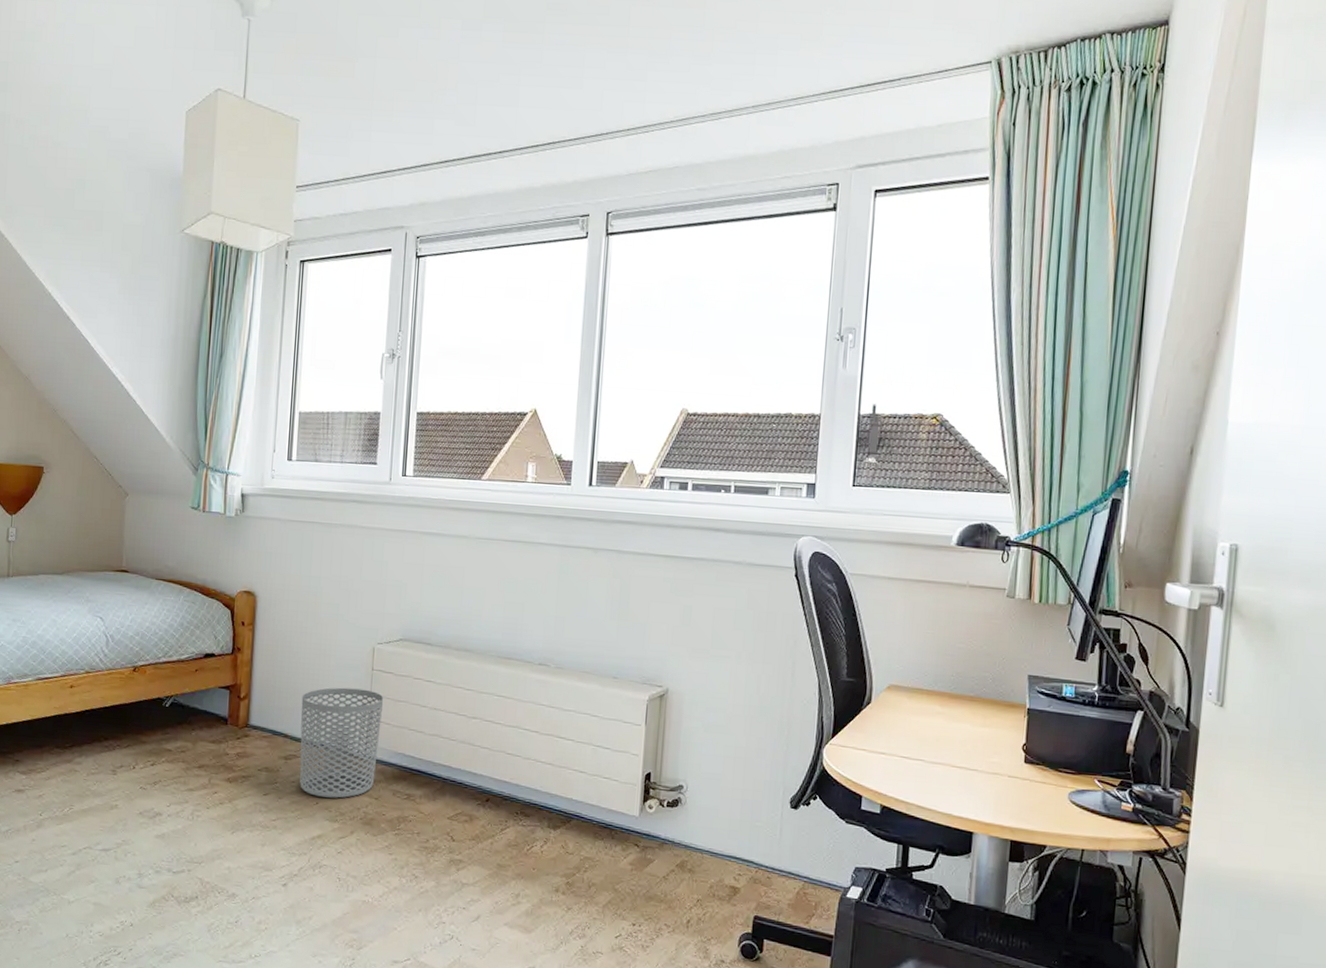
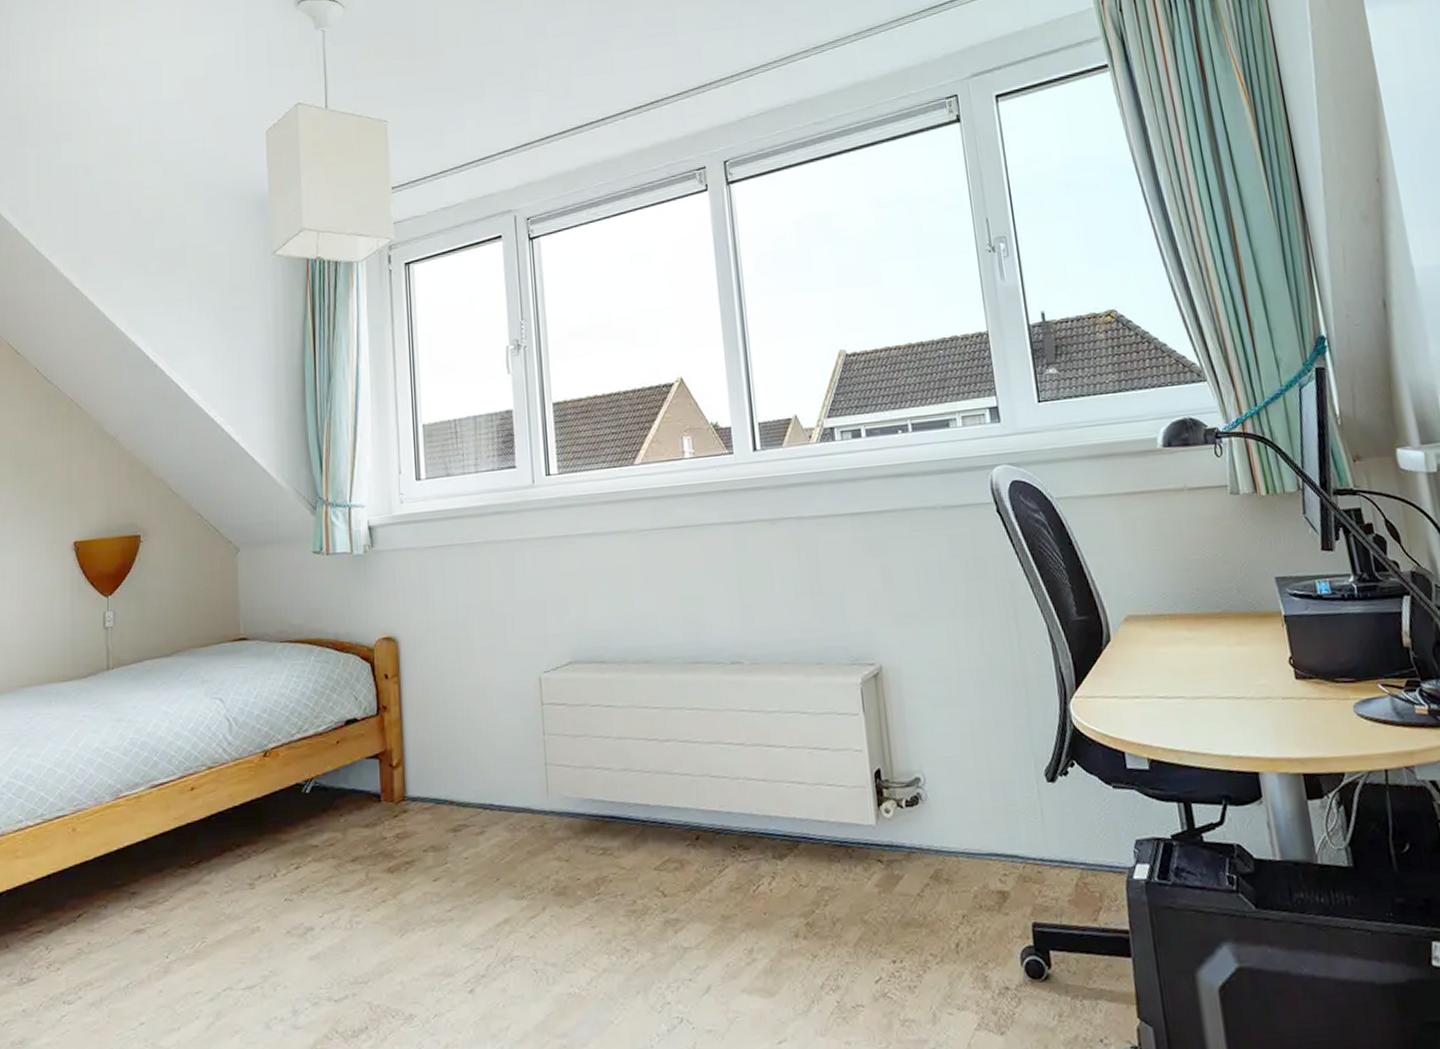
waste bin: present [299,687,384,799] -> none [464,729,562,871]

